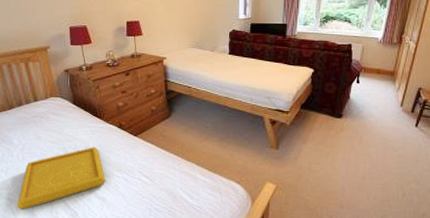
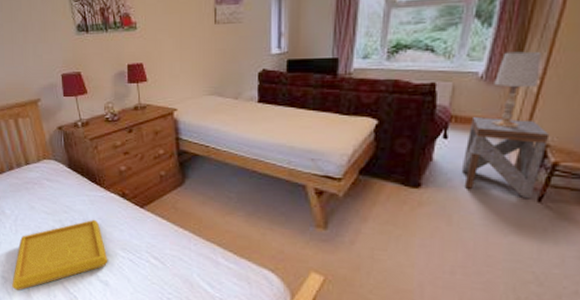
side table: none [368,69,422,125] -> present [461,117,550,199]
table lamp: none [387,25,417,76] -> present [492,51,542,128]

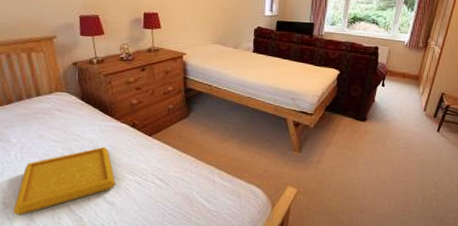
side table: present [461,117,550,199] -> none [392,72,445,130]
table lamp: present [492,51,542,128] -> none [412,29,442,81]

